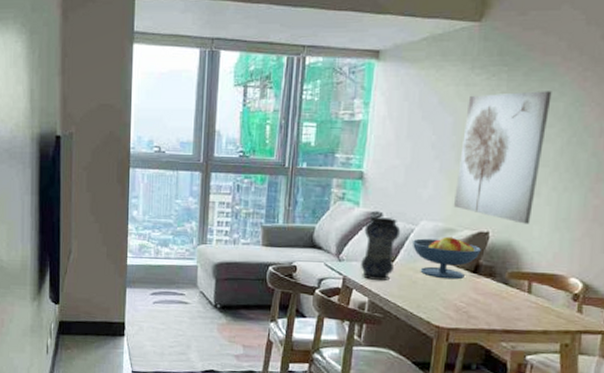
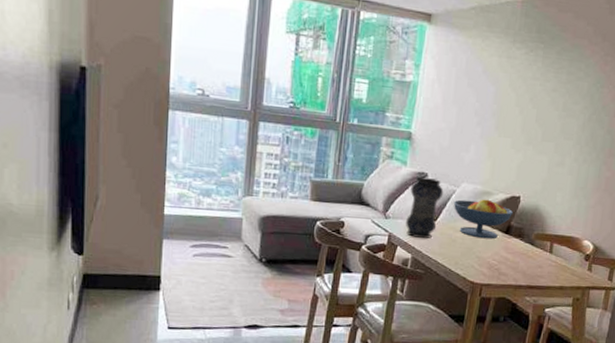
wall art: present [453,91,552,224] -> none [491,67,579,191]

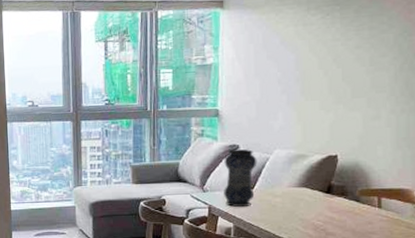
fruit bowl: present [453,199,513,239] -> none [268,162,332,201]

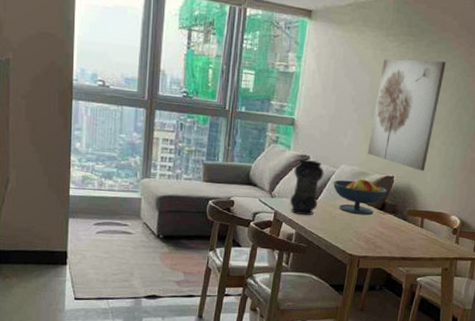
fruit bowl: none [268,162,332,201] -> present [333,179,387,216]
wall art: none [302,24,382,145] -> present [367,59,446,171]

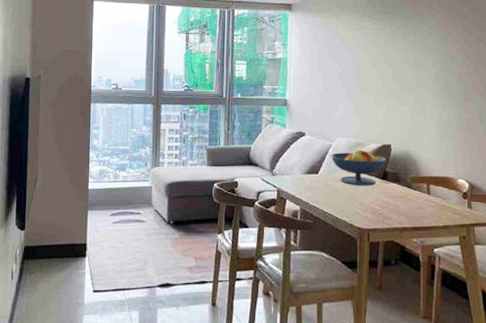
vase: present [290,159,324,216] -> none [291,135,321,191]
wall art: present [367,59,446,171] -> none [360,32,424,137]

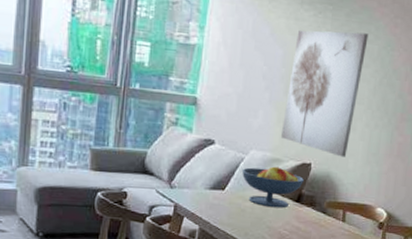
wall art: none [360,32,424,137] -> present [280,30,369,157]

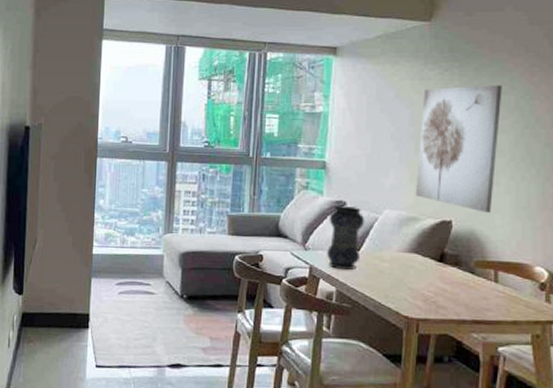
vase: none [192,143,232,209] -> present [327,205,365,271]
fruit bowl: present [241,166,304,208] -> none [376,225,445,269]

